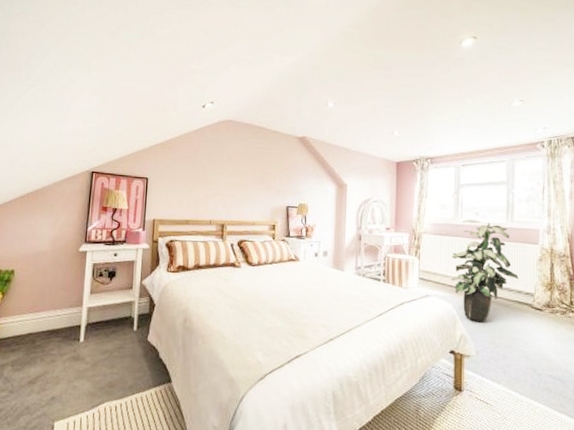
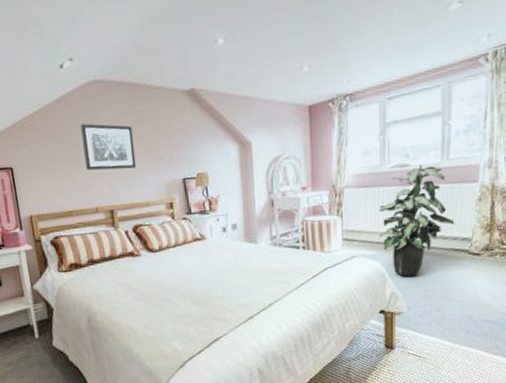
wall art: none [208,152,251,192] -> present [80,123,137,171]

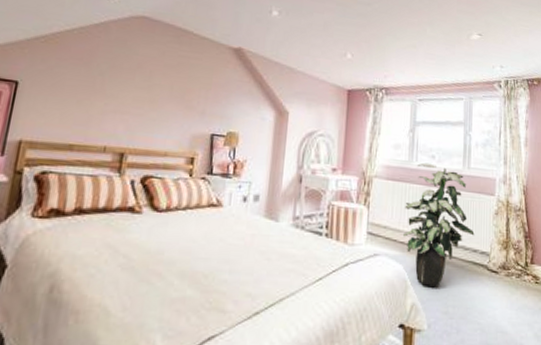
wall art: present [80,123,137,171] -> none [106,54,170,113]

